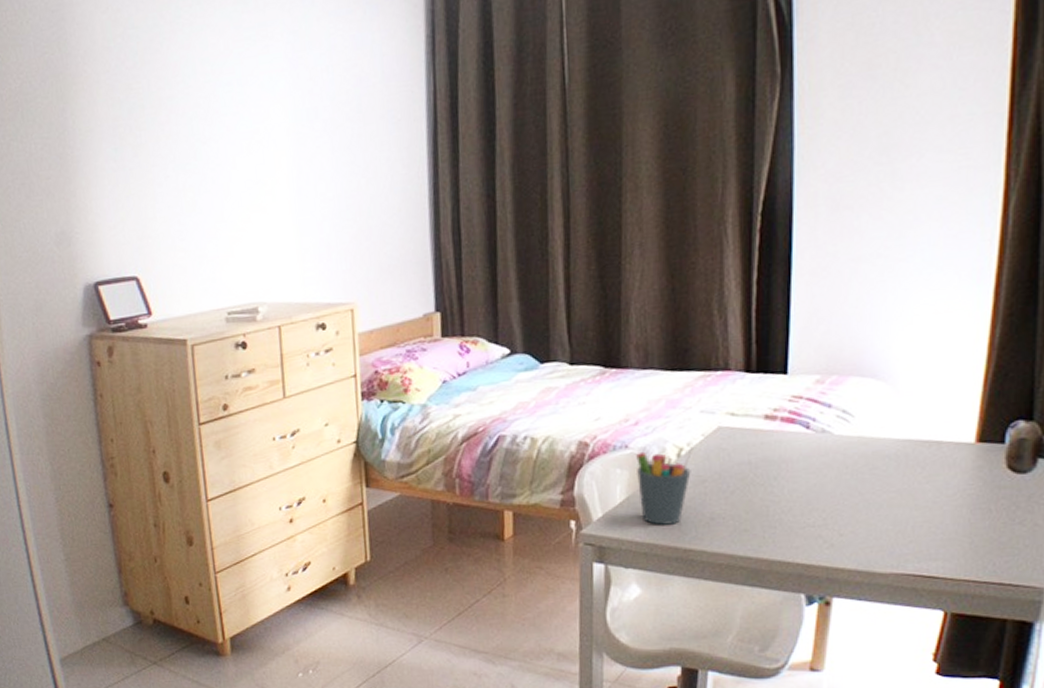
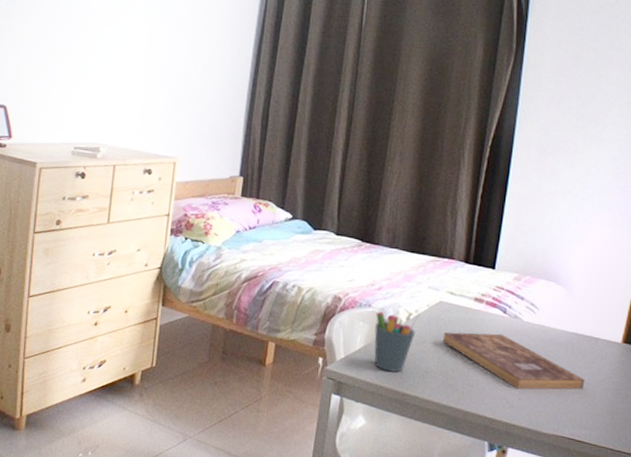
bible: none [728,456,929,523] -> present [442,332,585,390]

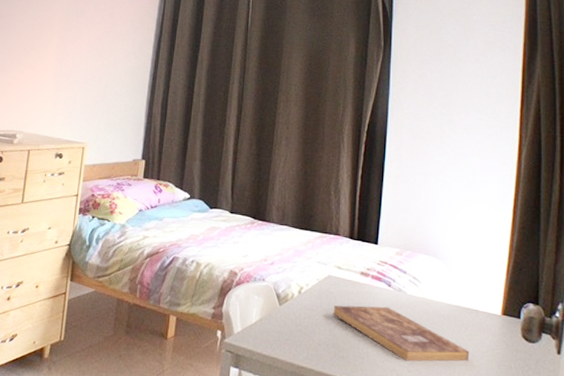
pen holder: present [374,311,421,372] -> none [269,284,312,345]

